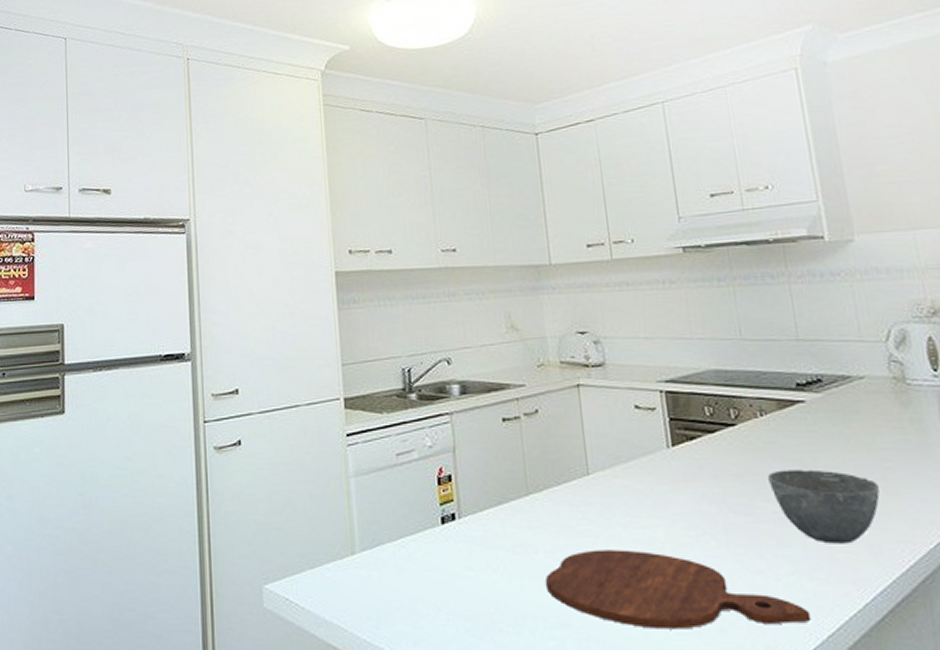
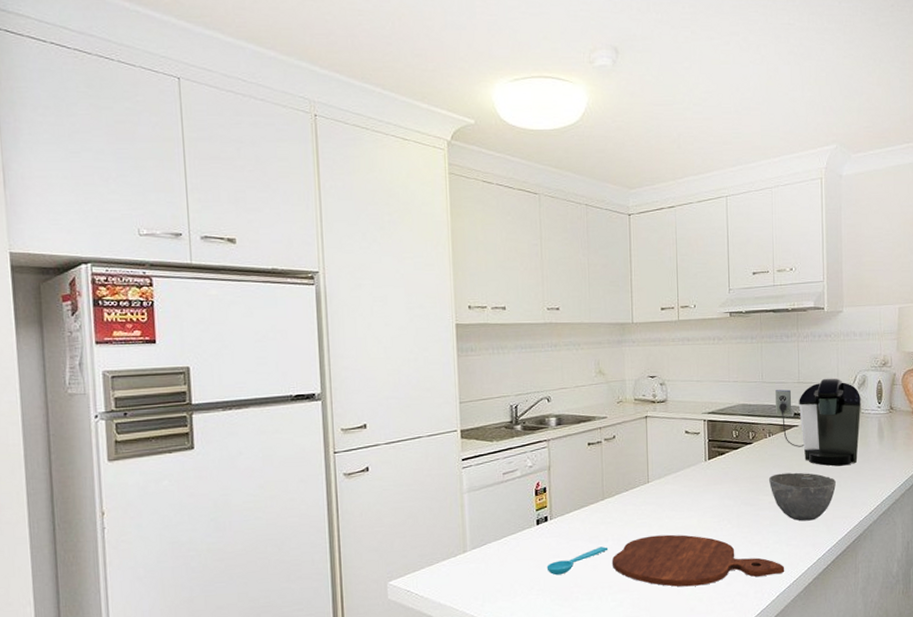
spoon: none [457,560,540,595] -> present [546,546,609,576]
coffee maker: none [763,333,911,463] -> present [776,378,862,466]

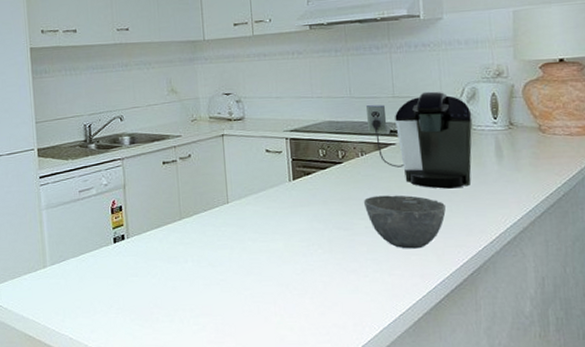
spoon: present [546,546,609,576] -> none [125,267,188,295]
cutting board: present [612,534,785,587] -> none [193,258,389,314]

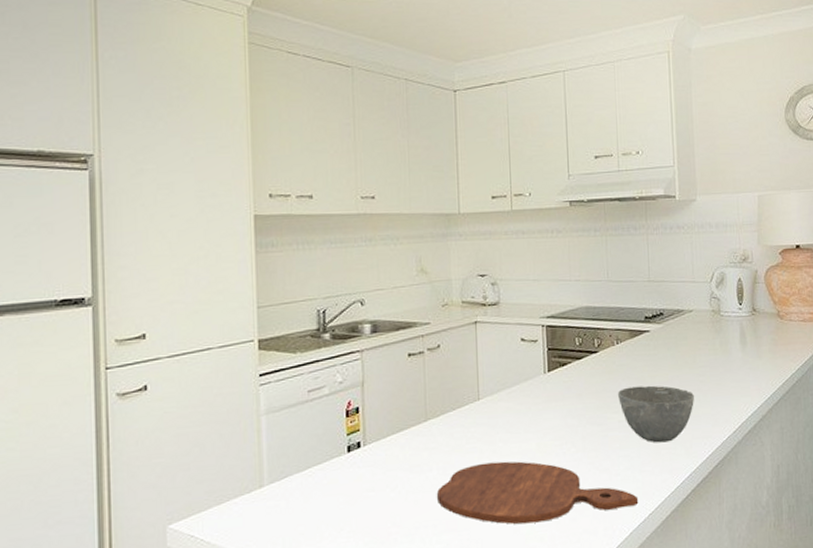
cutting board: none [193,258,389,314] -> present [437,461,639,524]
coffee maker: present [366,91,473,189] -> none [623,275,721,378]

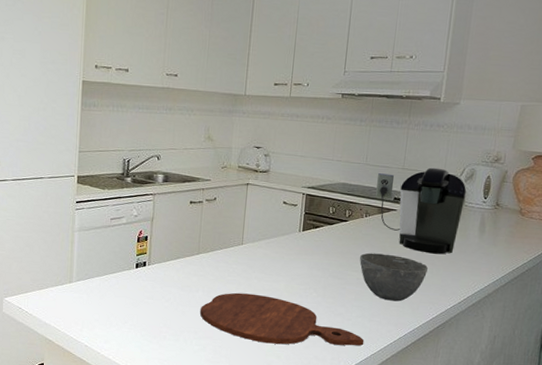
coffee maker: none [623,275,721,378] -> present [376,167,467,254]

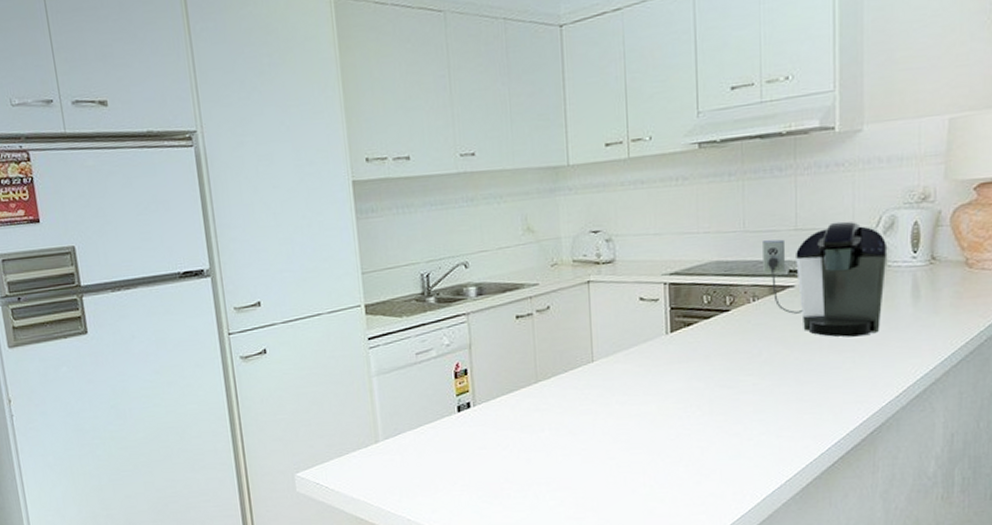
cutting board: present [200,292,365,346] -> none [550,423,774,485]
bowl: present [359,252,428,302] -> none [752,346,847,408]

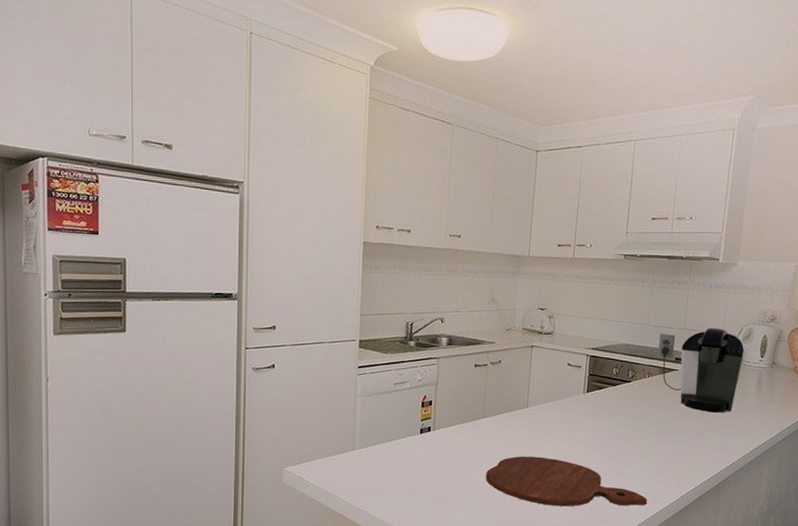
cutting board: none [550,423,774,485] -> present [486,456,648,507]

